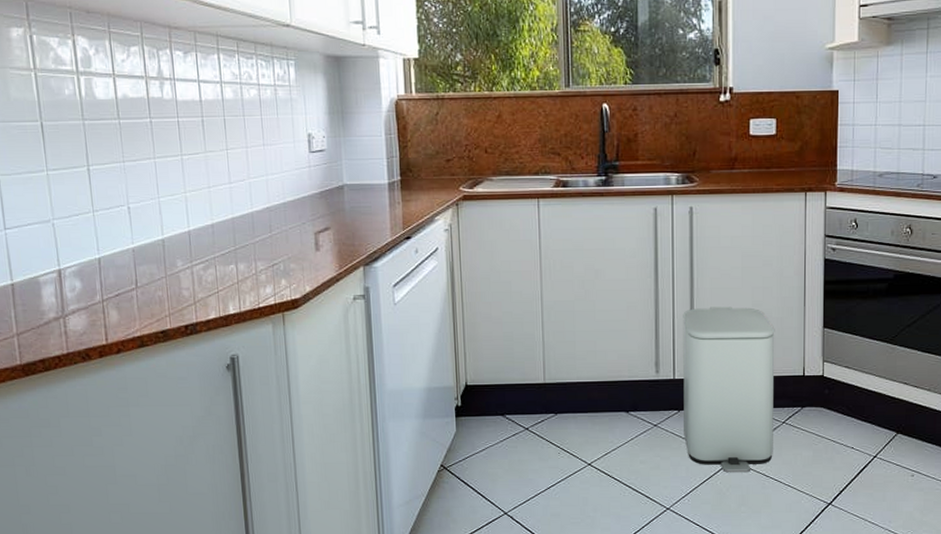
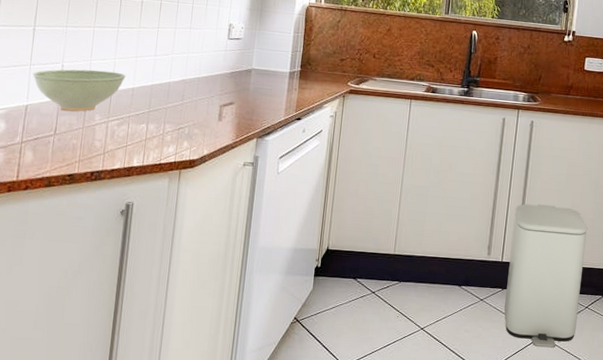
bowl: none [97,208,201,260] -> present [32,69,126,112]

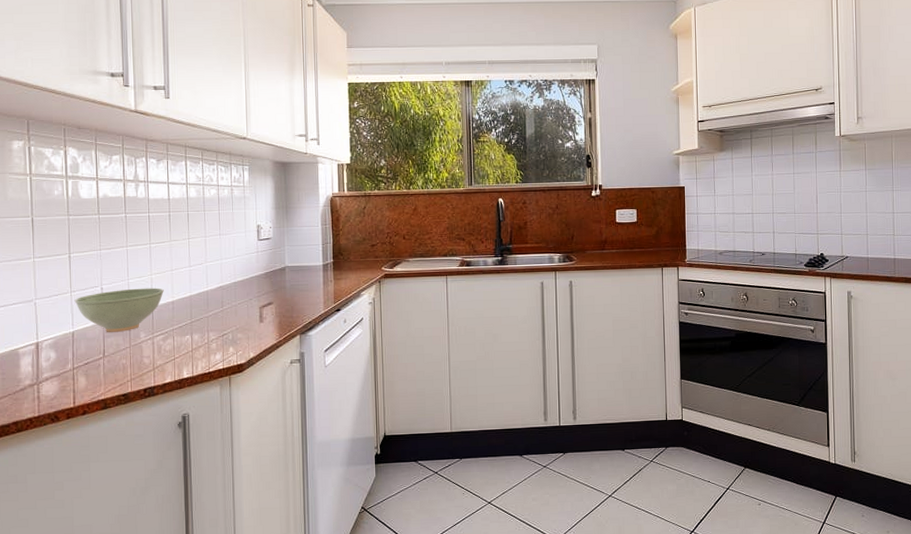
pedal bin: present [504,204,588,348] -> none [566,363,644,507]

